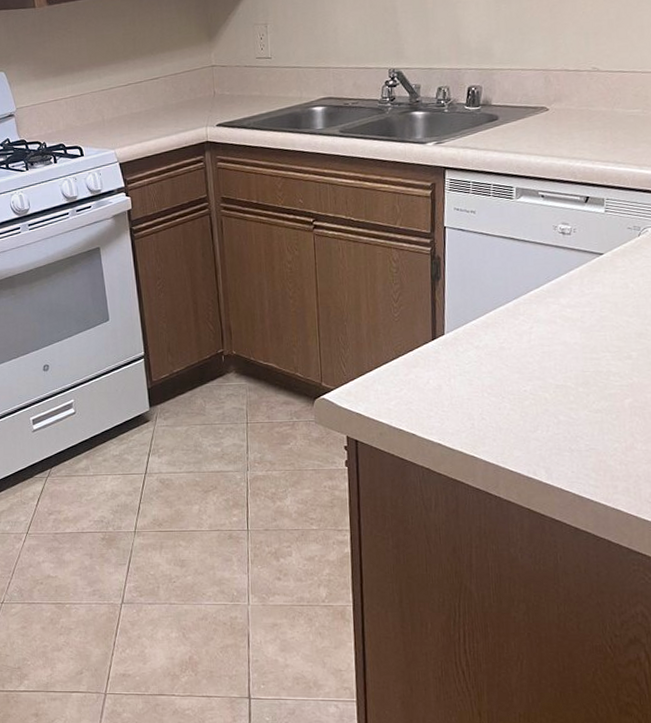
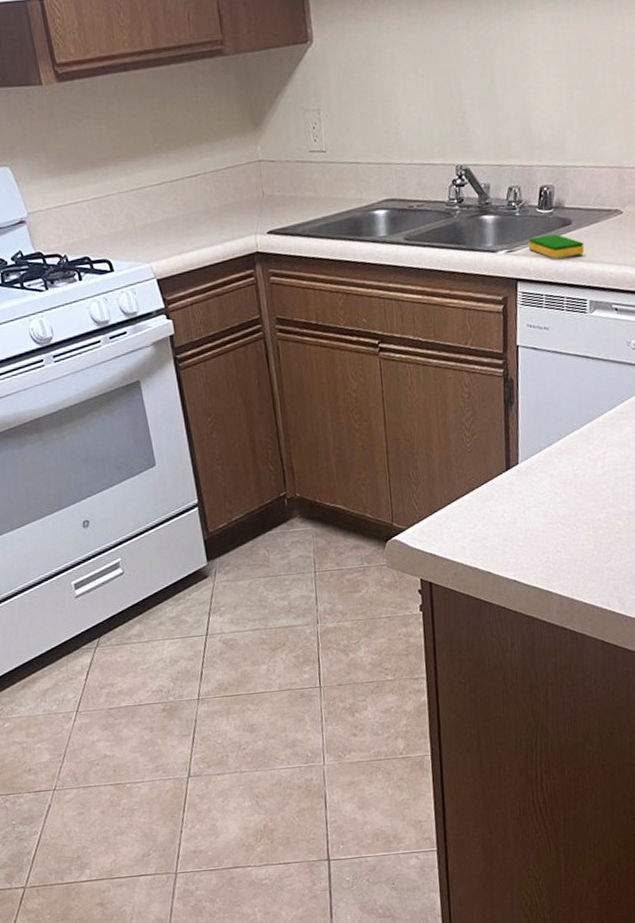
dish sponge: none [457,128,511,150] -> present [528,233,585,259]

